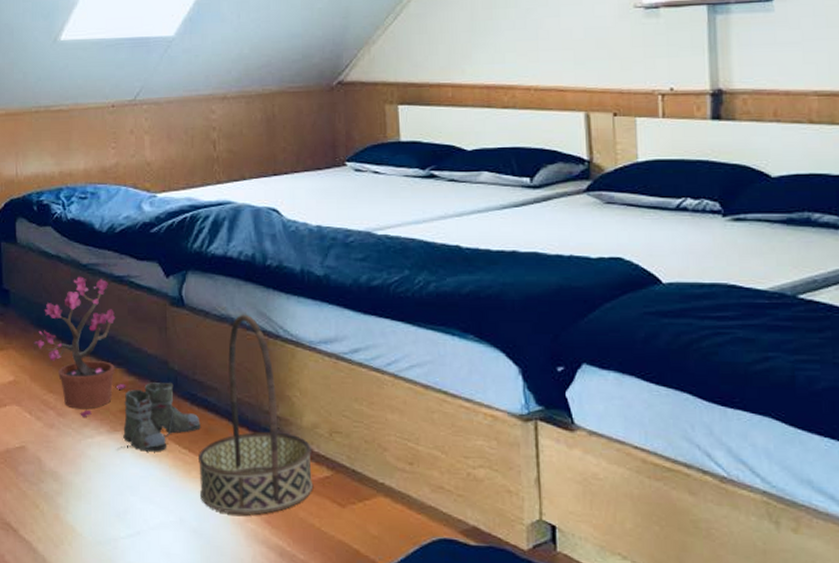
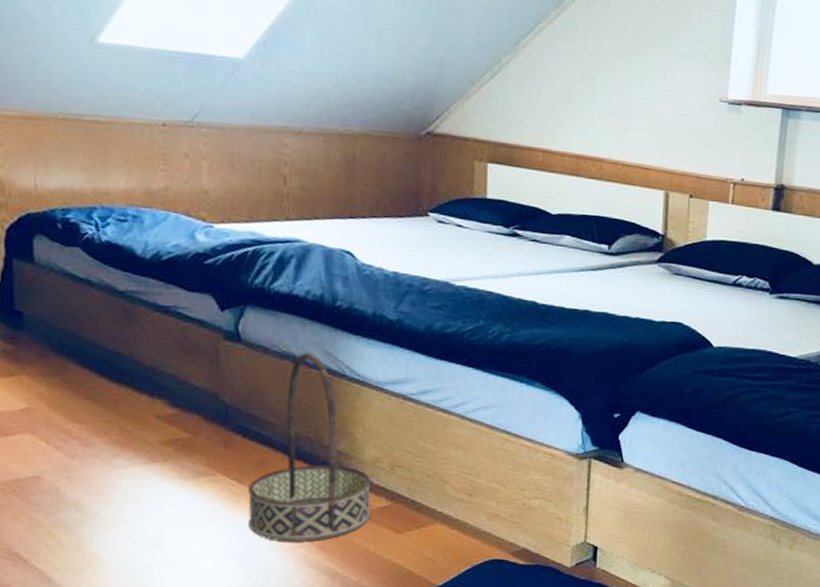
potted plant: present [34,276,126,417] -> none [54,303,168,448]
boots: present [117,382,201,452] -> none [154,415,253,483]

